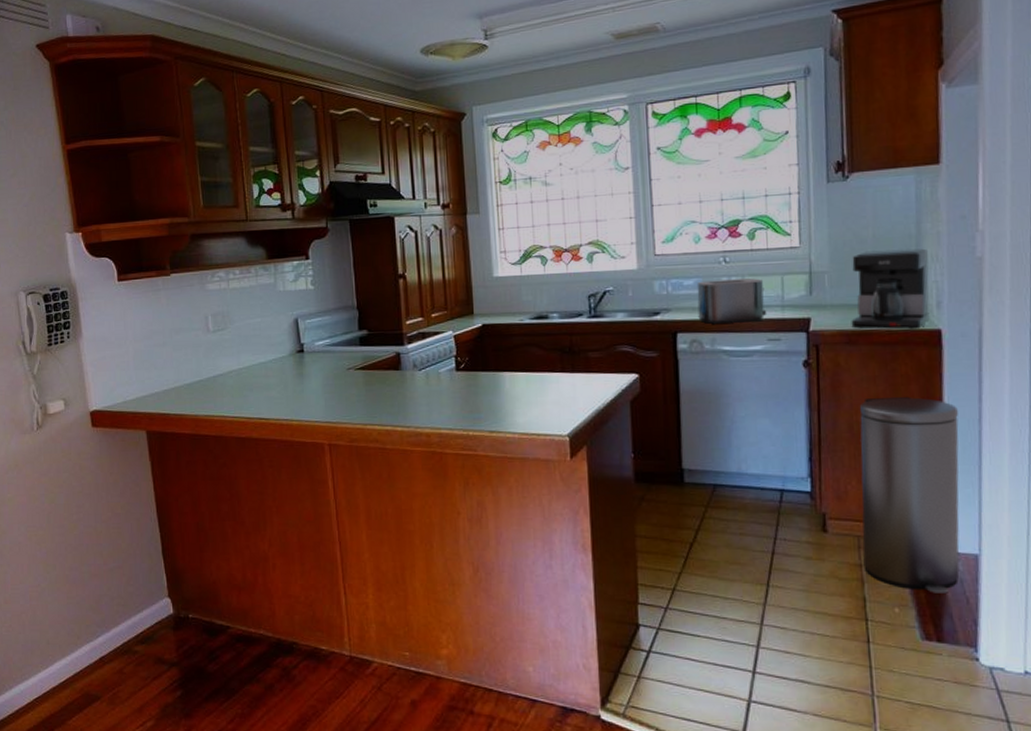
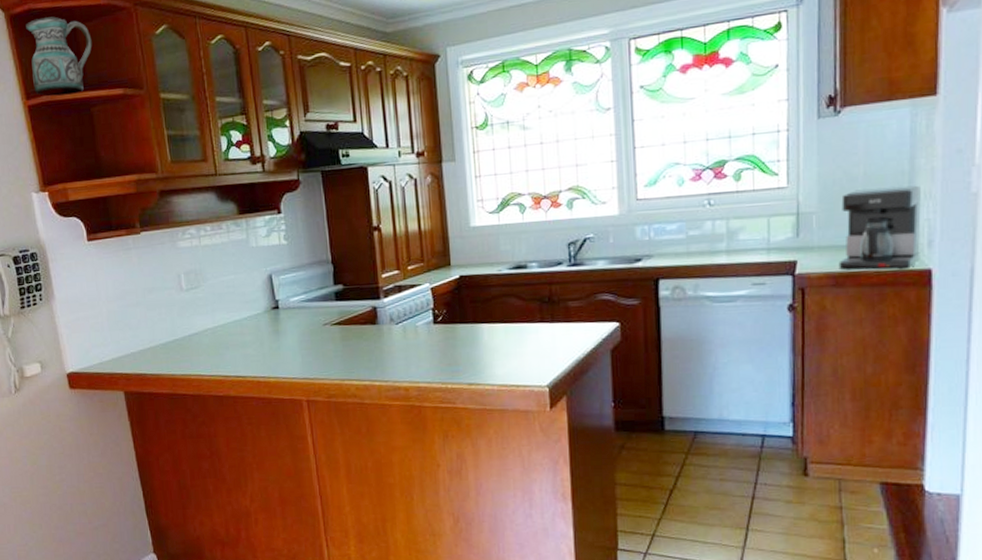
ceramic pitcher: none [68,67,133,142] -> present [25,16,92,97]
toaster: present [696,278,767,325] -> none [680,221,752,270]
pedal bin: present [859,396,960,593] -> none [843,338,946,534]

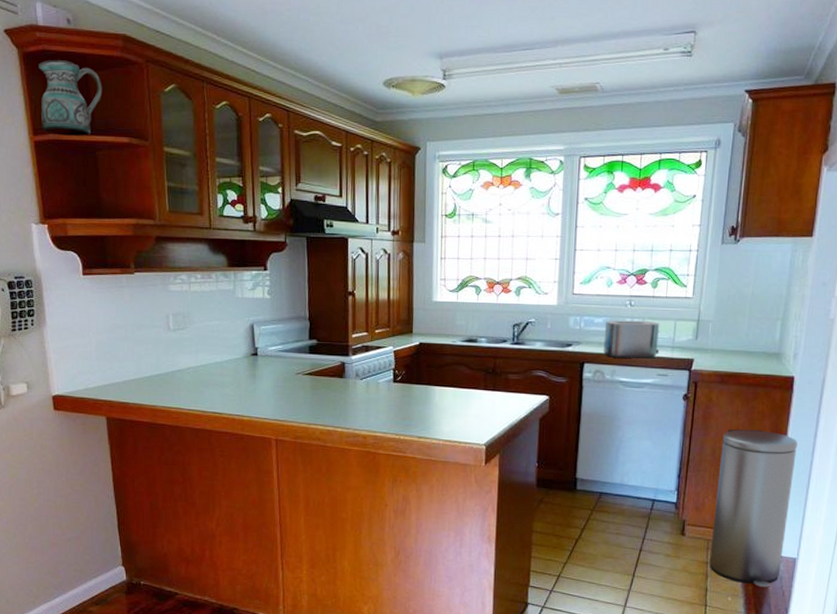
toaster: none [680,221,752,270] -> present [603,320,660,359]
coffee maker: present [838,185,921,271] -> none [725,306,793,375]
pedal bin: none [843,338,946,534] -> present [709,429,797,587]

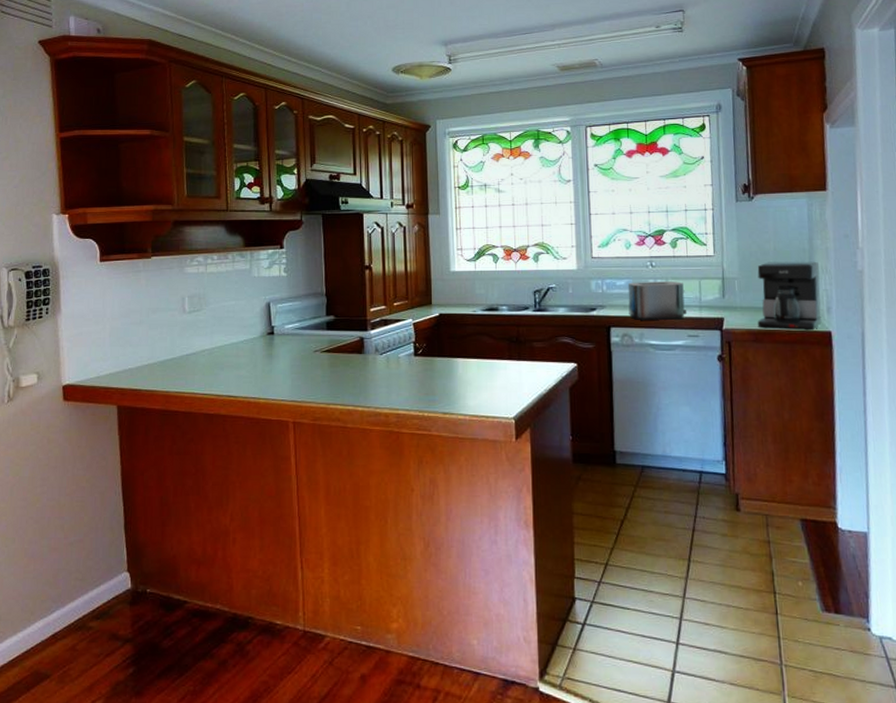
ceramic pitcher: present [37,60,102,136] -> none [67,64,127,131]
pedal bin: present [709,429,797,587] -> none [765,389,852,568]
coffee maker: none [725,306,793,375] -> present [757,261,822,331]

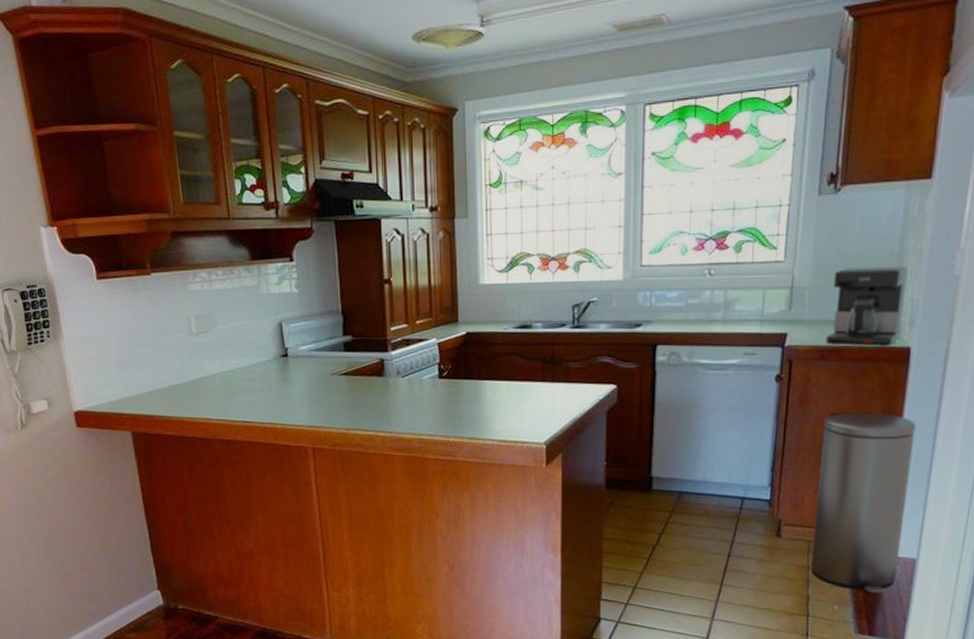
toaster: present [627,281,687,321] -> none [679,292,746,338]
pedal bin: none [765,389,852,568] -> present [811,411,916,593]

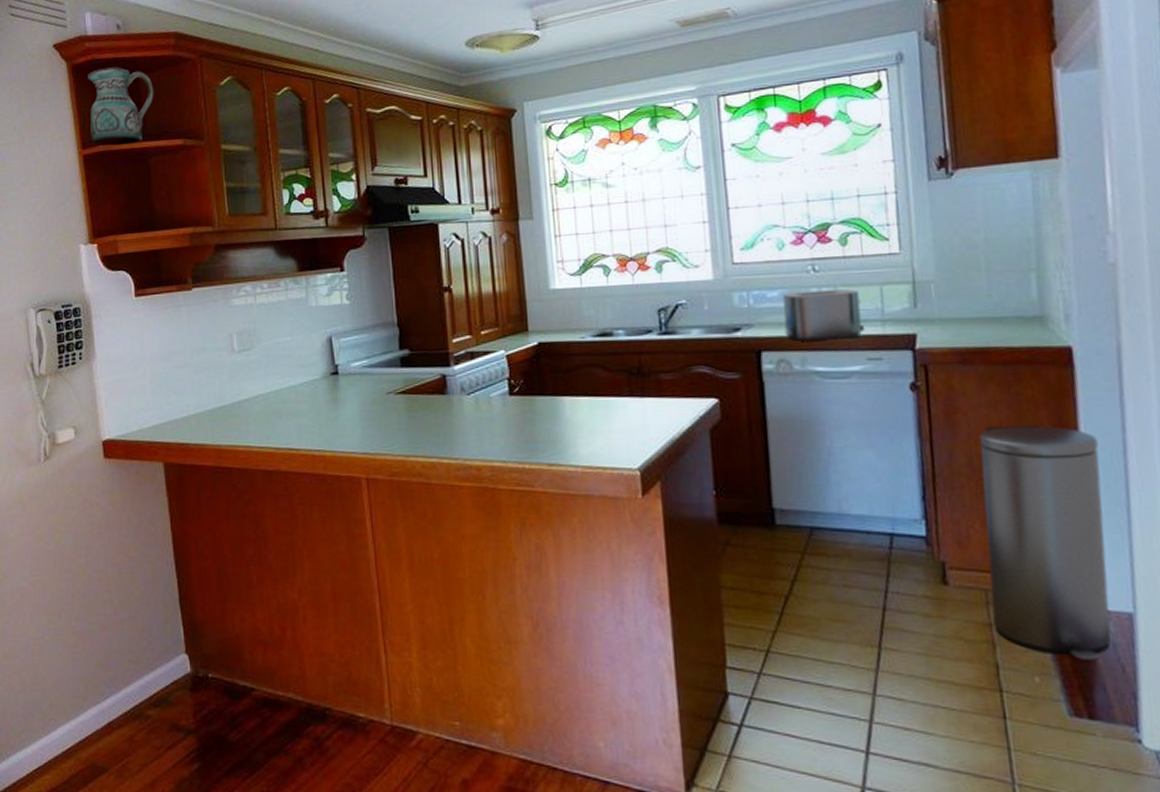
ceramic pitcher: none [34,43,105,128] -> present [86,67,154,146]
toaster: none [679,292,746,338] -> present [782,289,866,342]
coffee maker: present [825,265,908,347] -> none [961,253,1058,347]

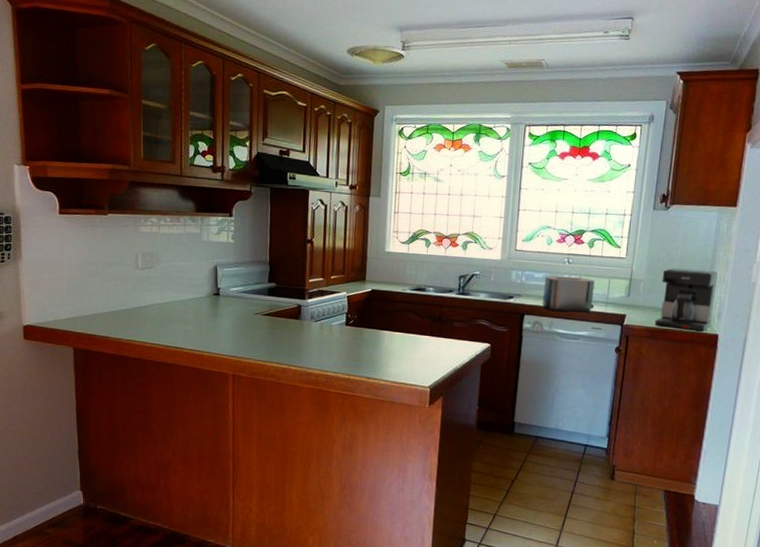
ceramic pitcher: present [86,67,154,146] -> none [29,16,88,87]
coffee maker: none [961,253,1058,347] -> present [654,268,718,333]
pedal bin: present [979,424,1112,660] -> none [637,381,721,532]

